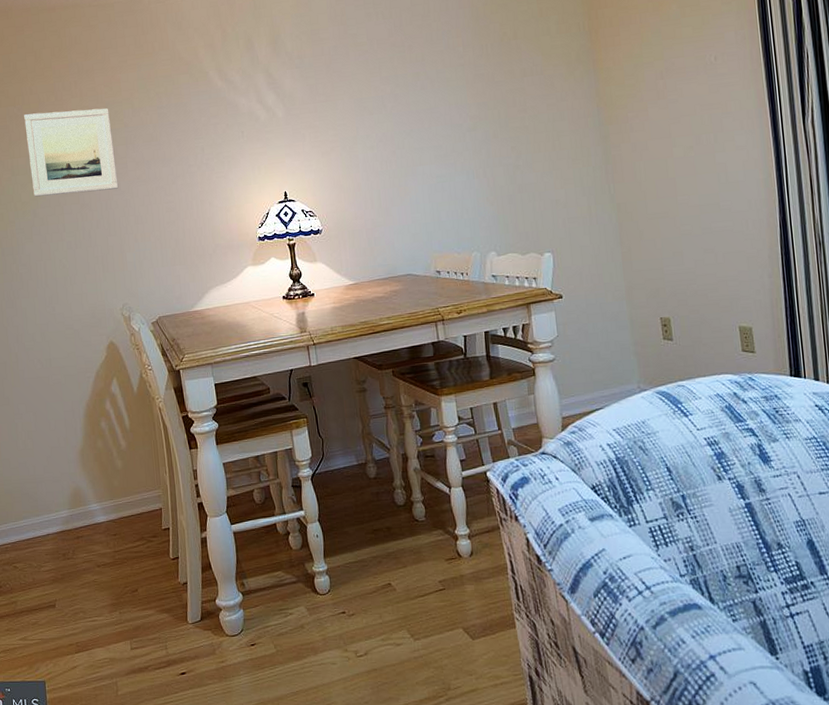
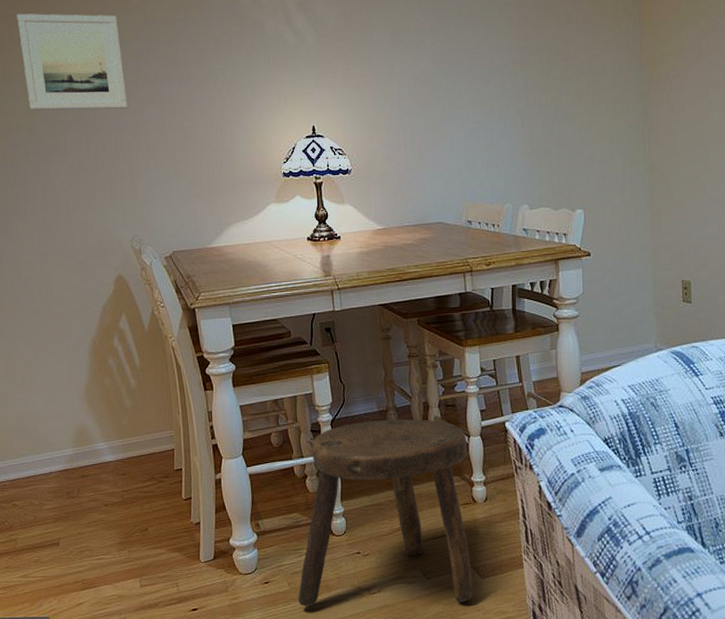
stool: none [284,471,465,670] -> present [298,419,474,606]

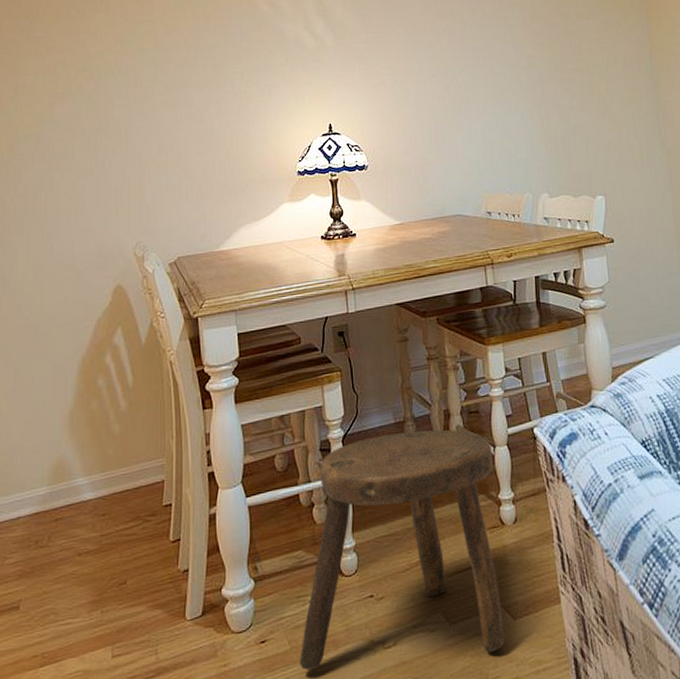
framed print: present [17,13,128,110] -> none [37,26,142,119]

